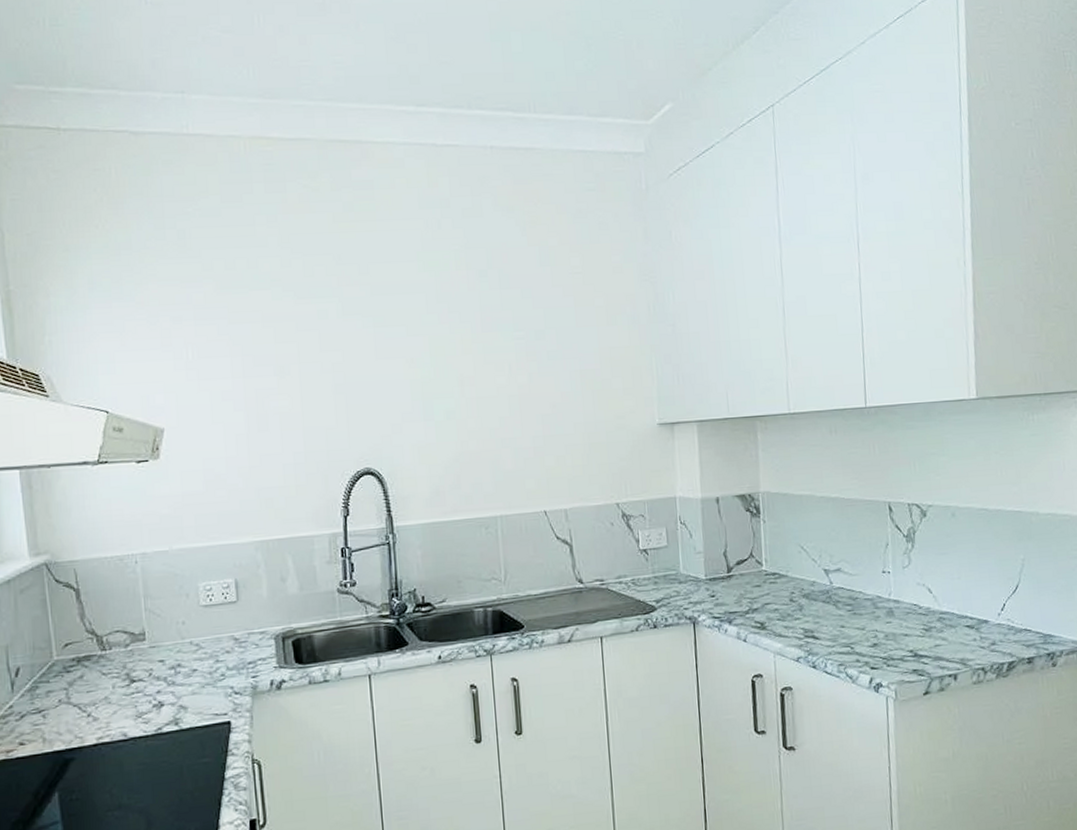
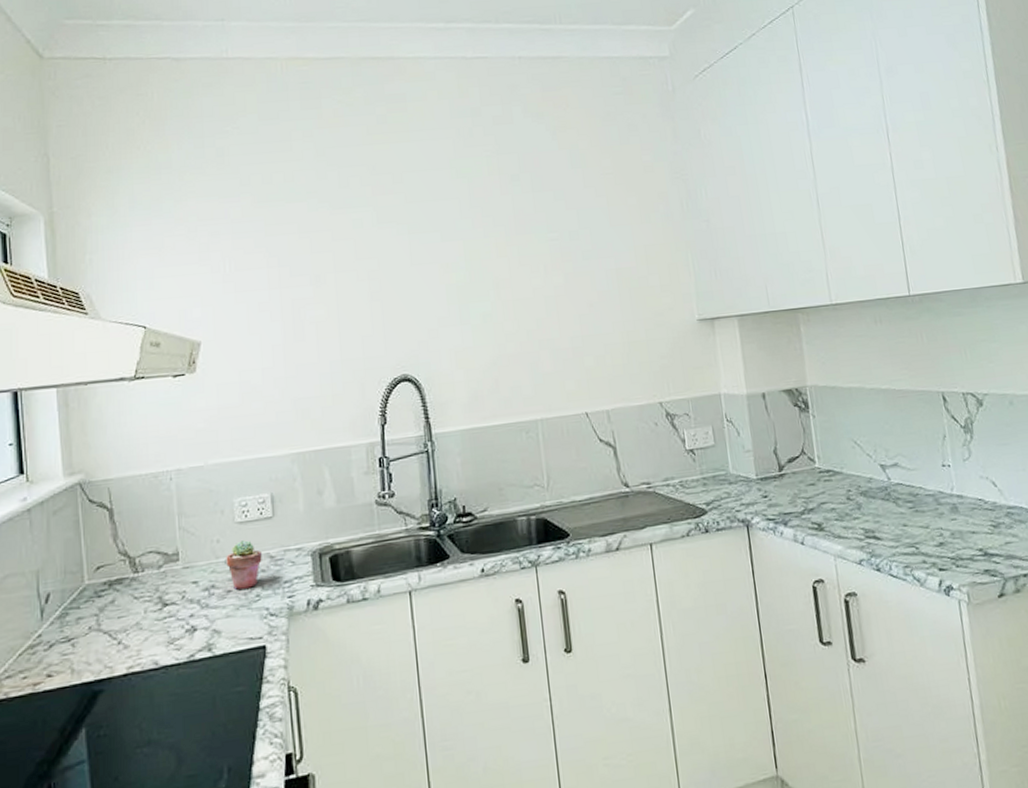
potted succulent: none [191,623,227,669] -> present [226,540,262,590]

